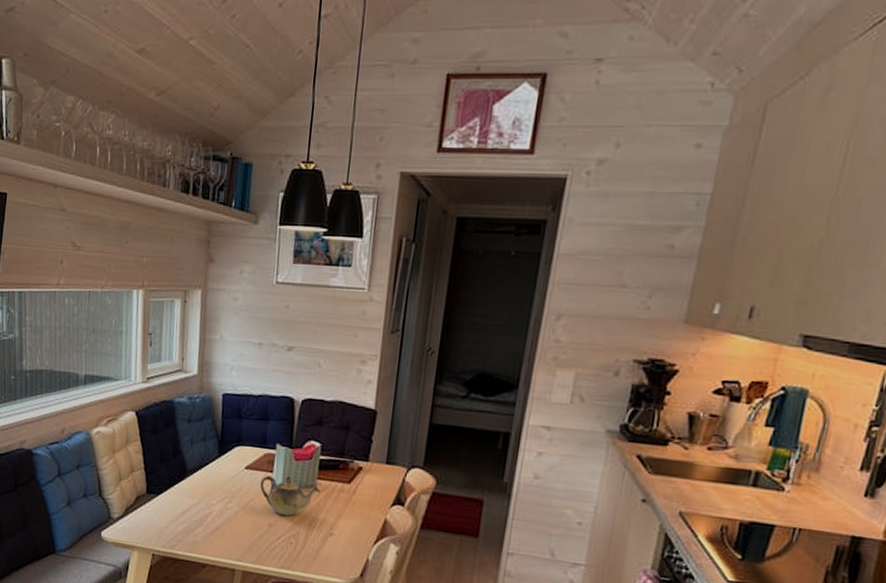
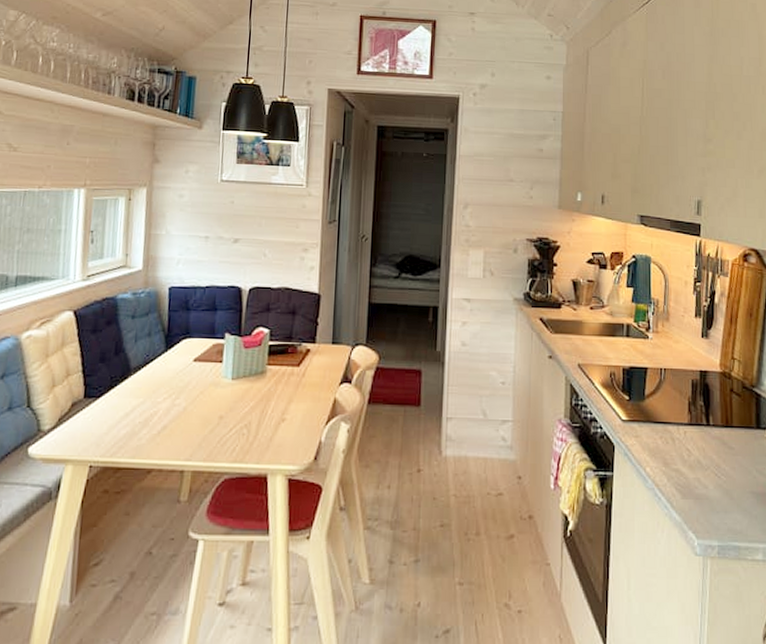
teapot: present [260,475,321,516] -> none [209,364,272,405]

